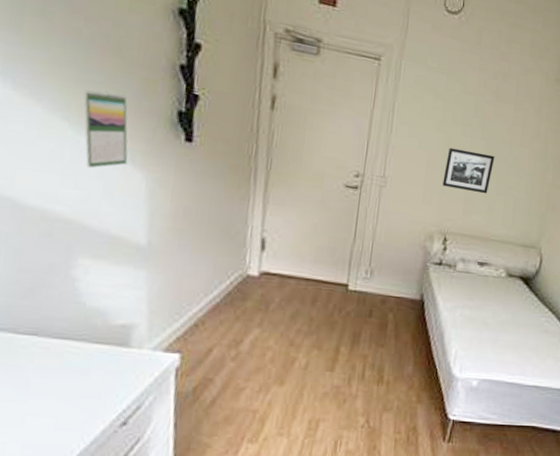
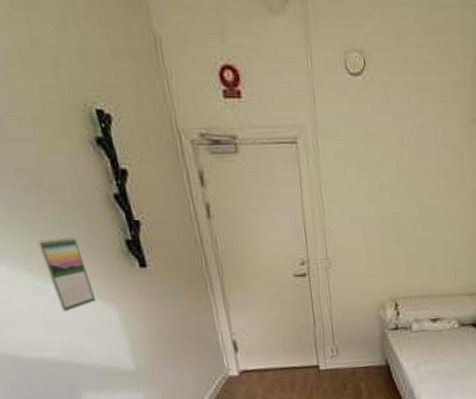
picture frame: present [442,147,495,194] -> none [381,213,427,255]

